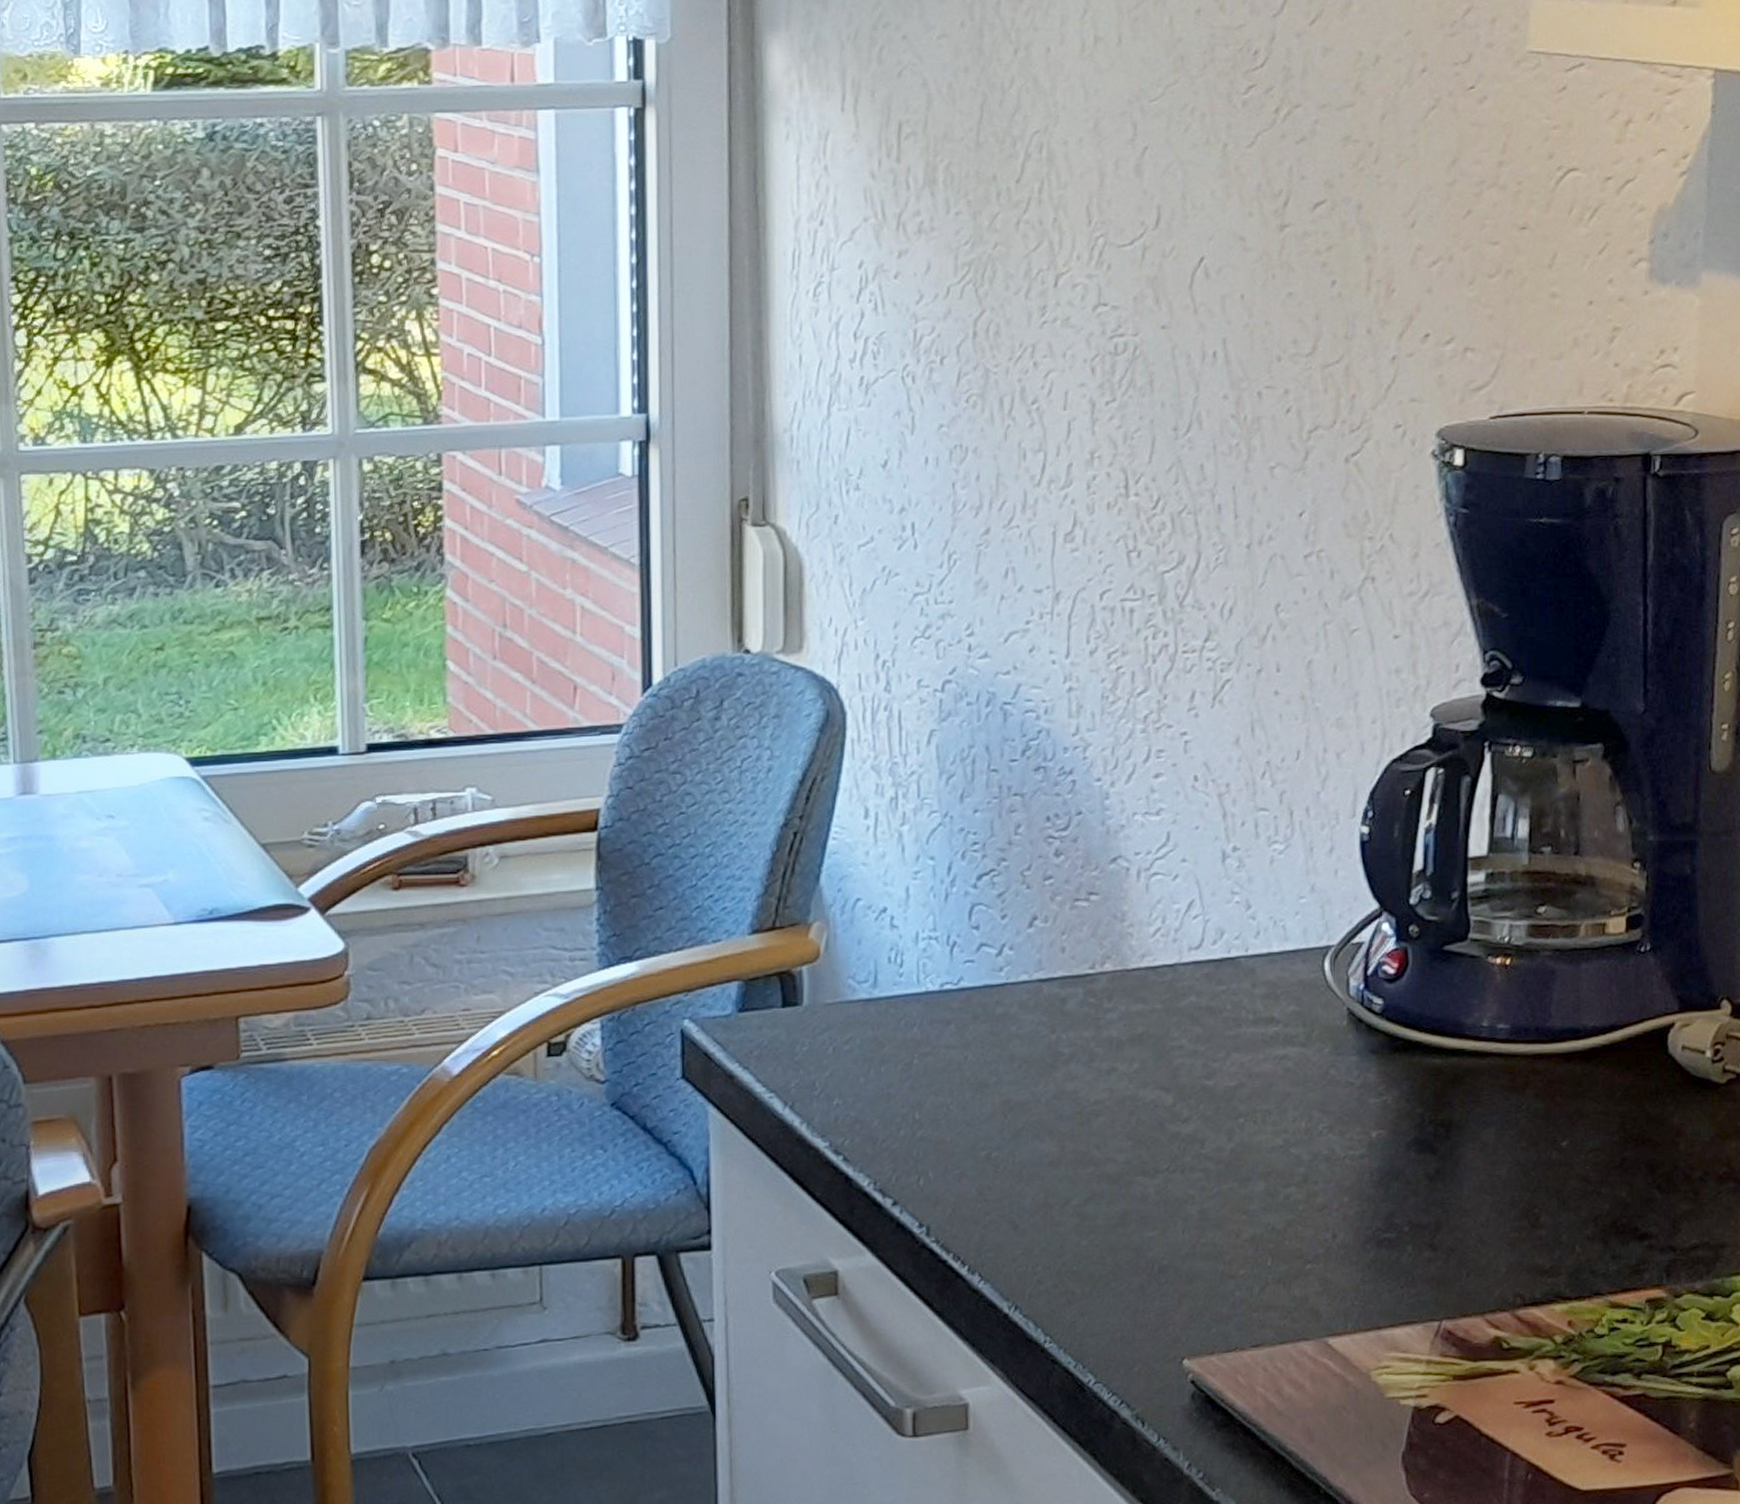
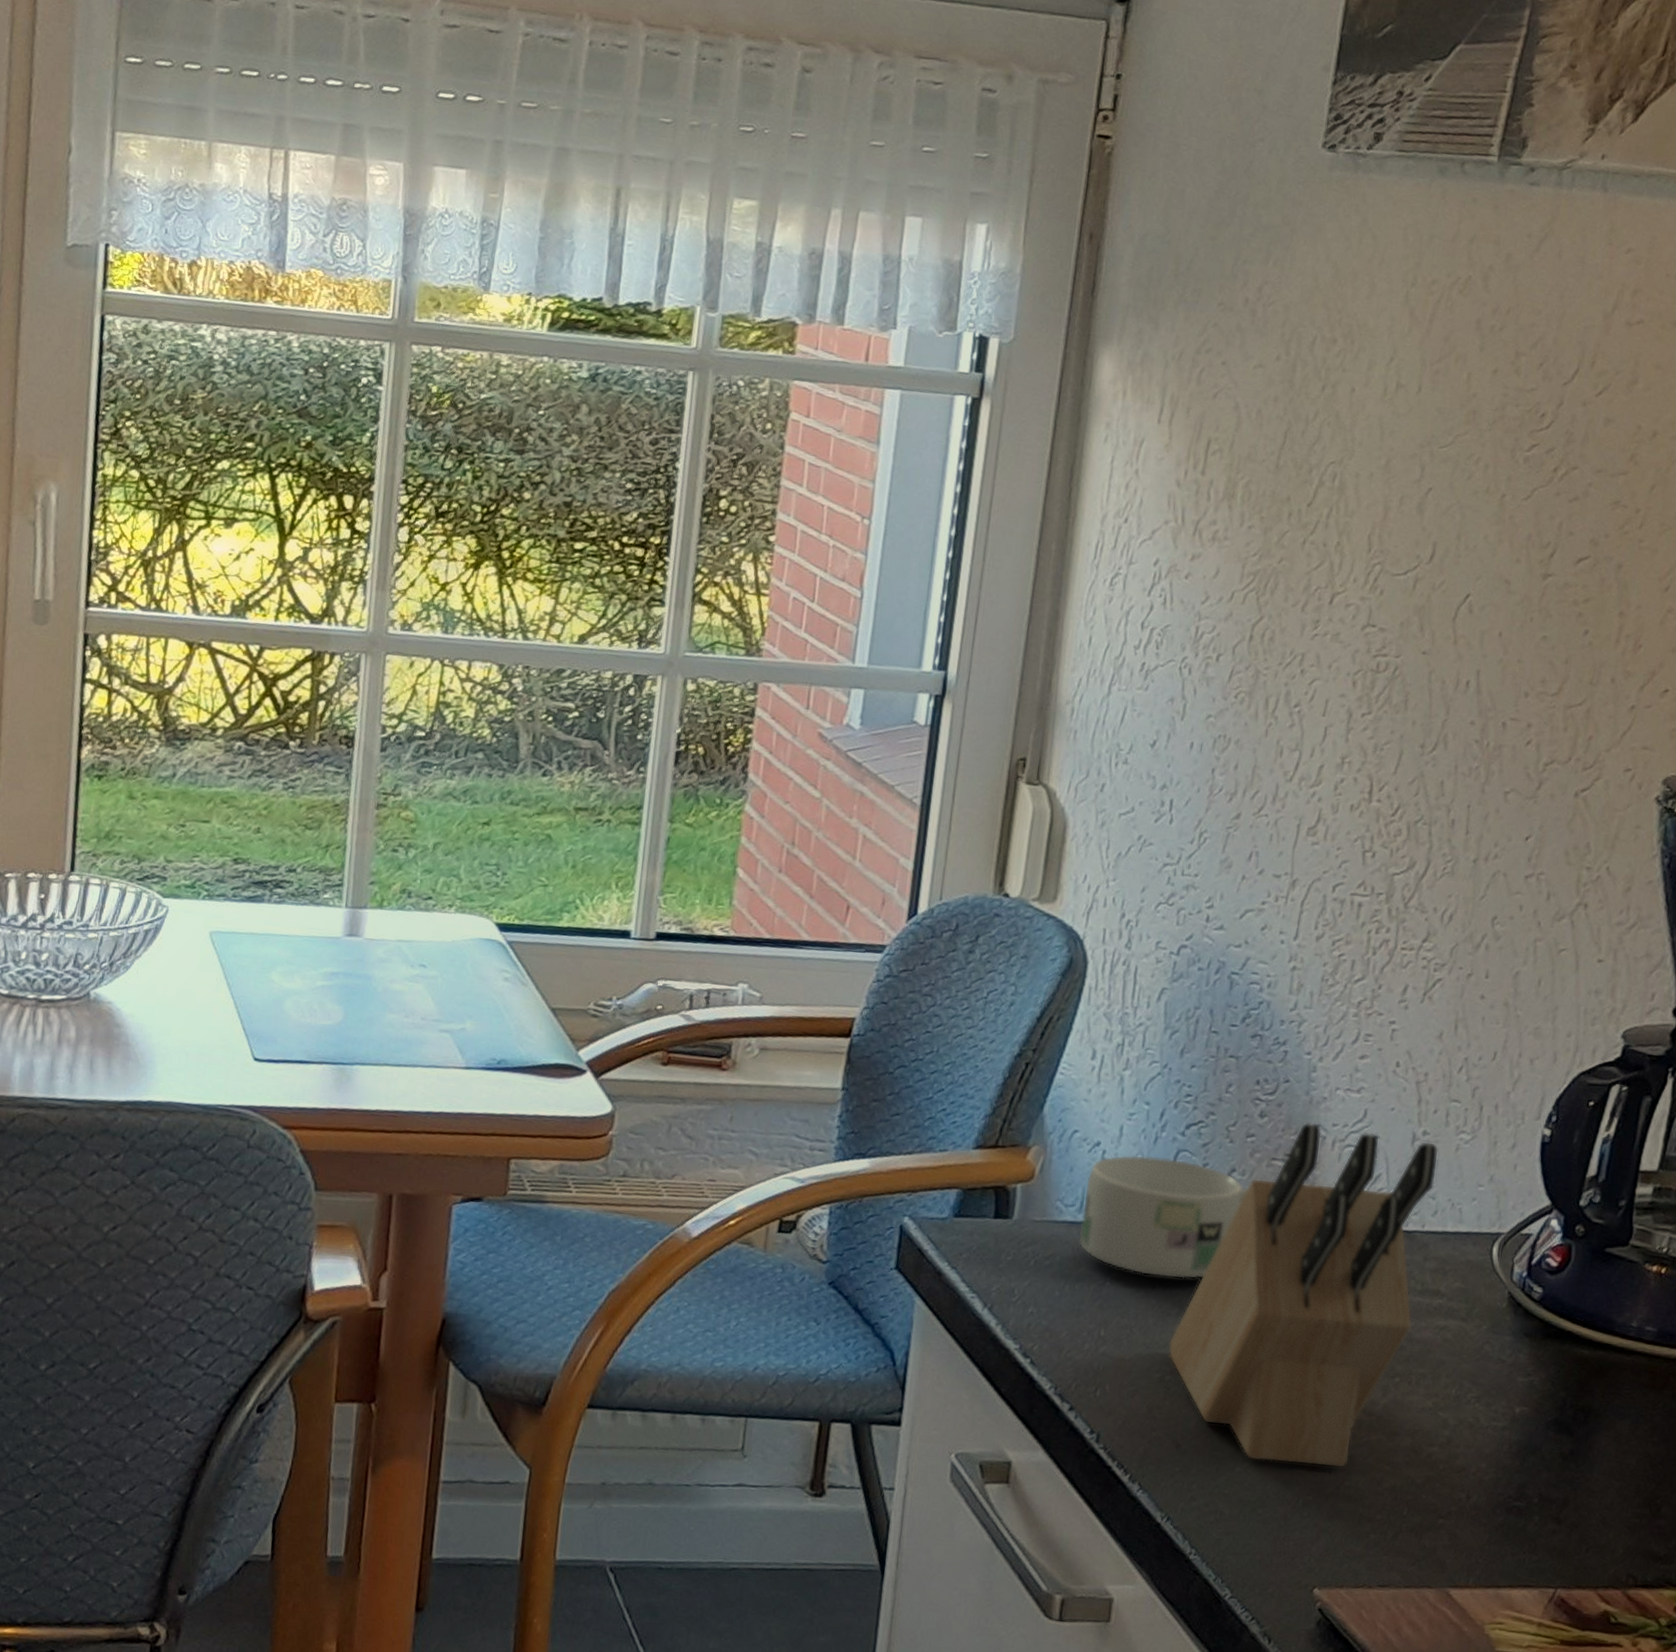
mug: none [877,914,1054,1047] -> present [1078,1155,1248,1279]
knife block: none [990,854,1254,1230] -> present [1168,1122,1439,1468]

